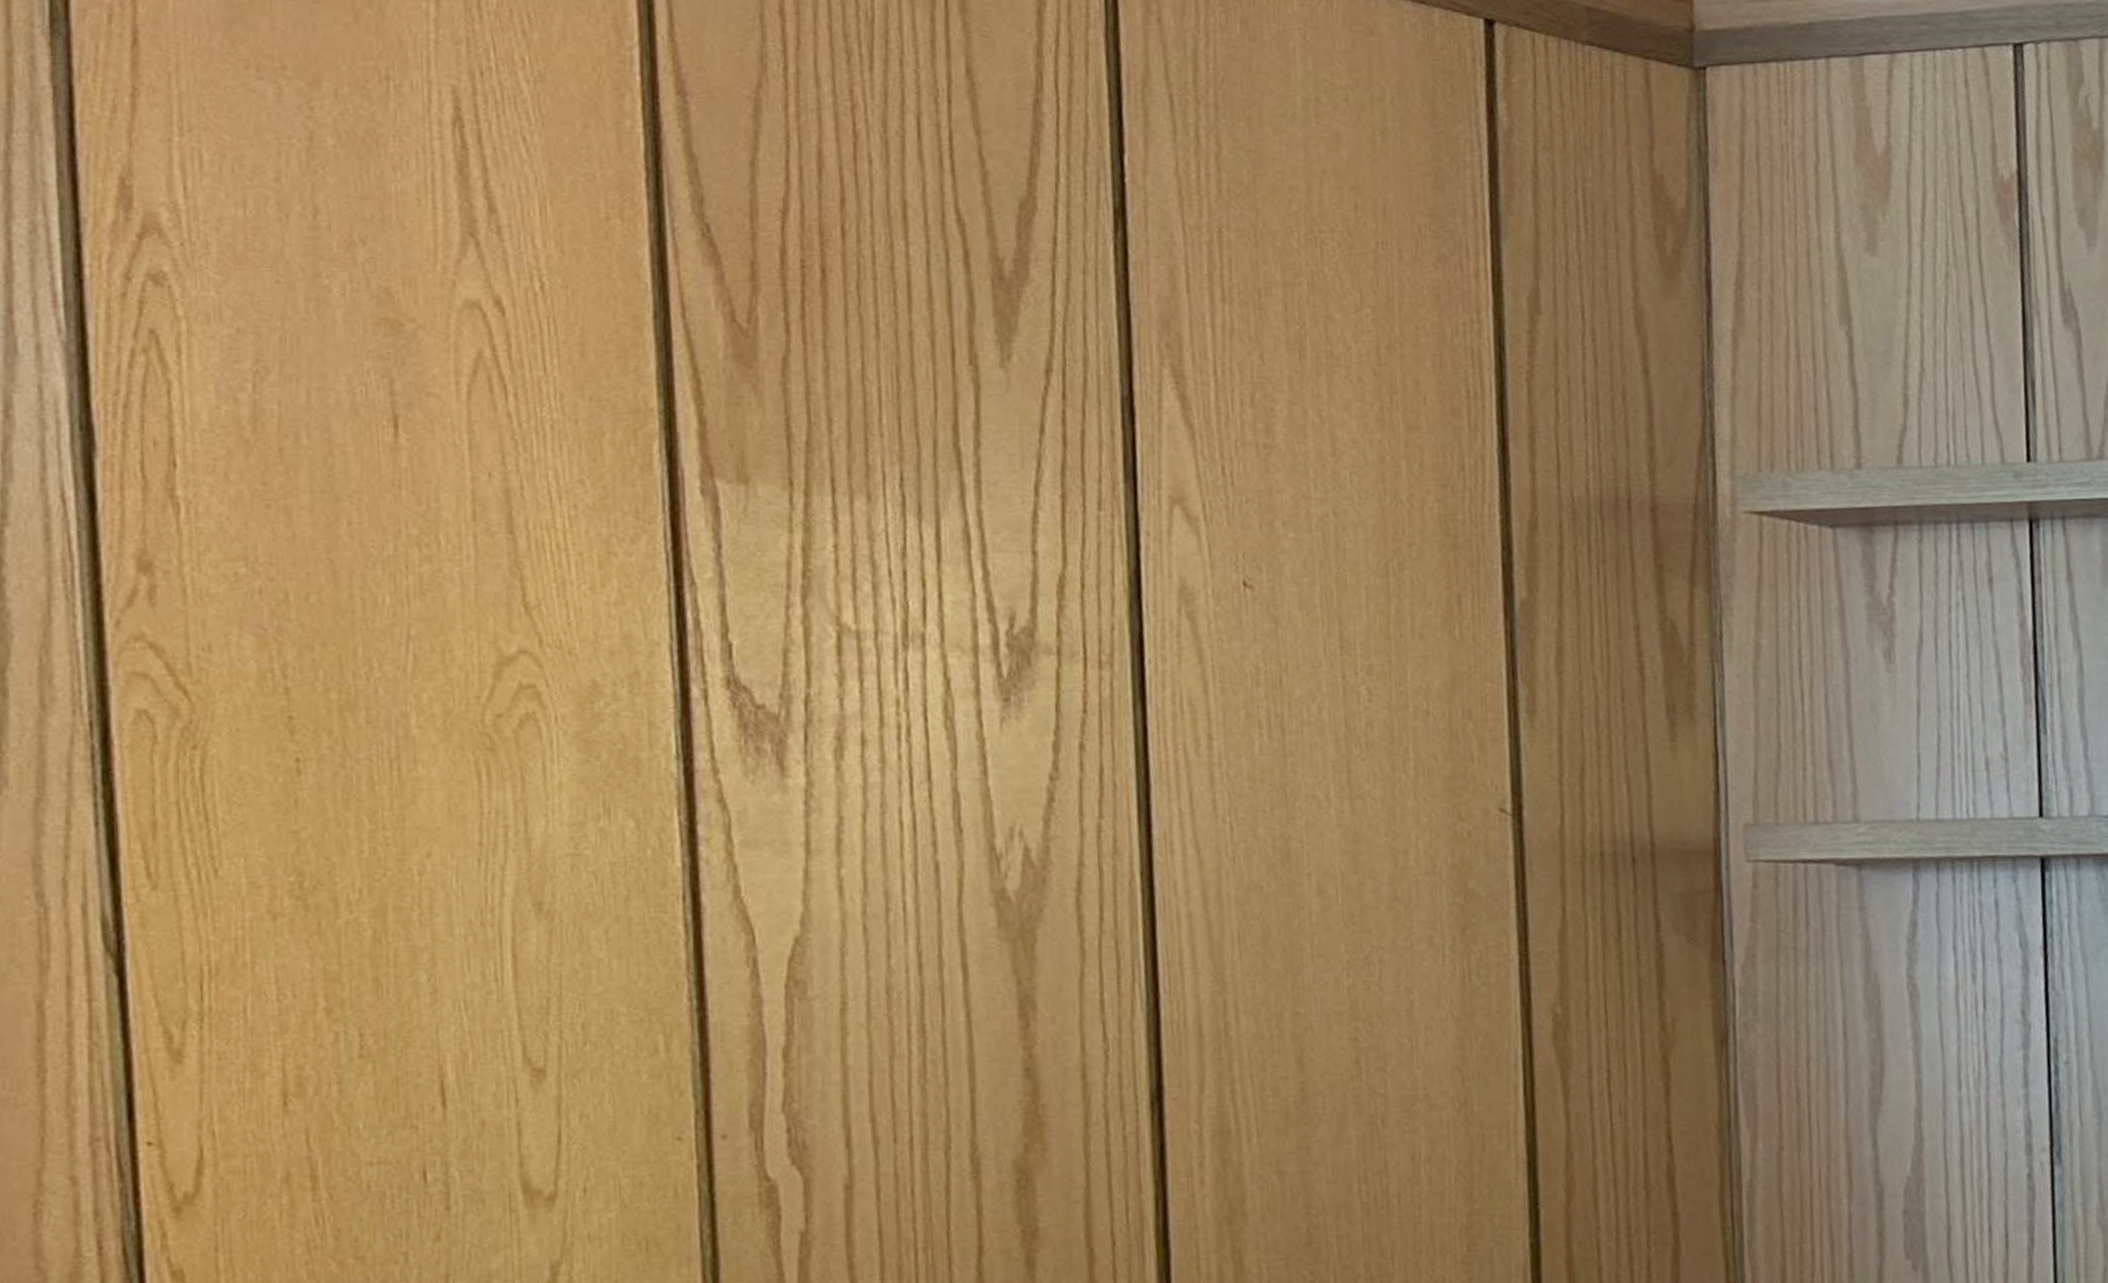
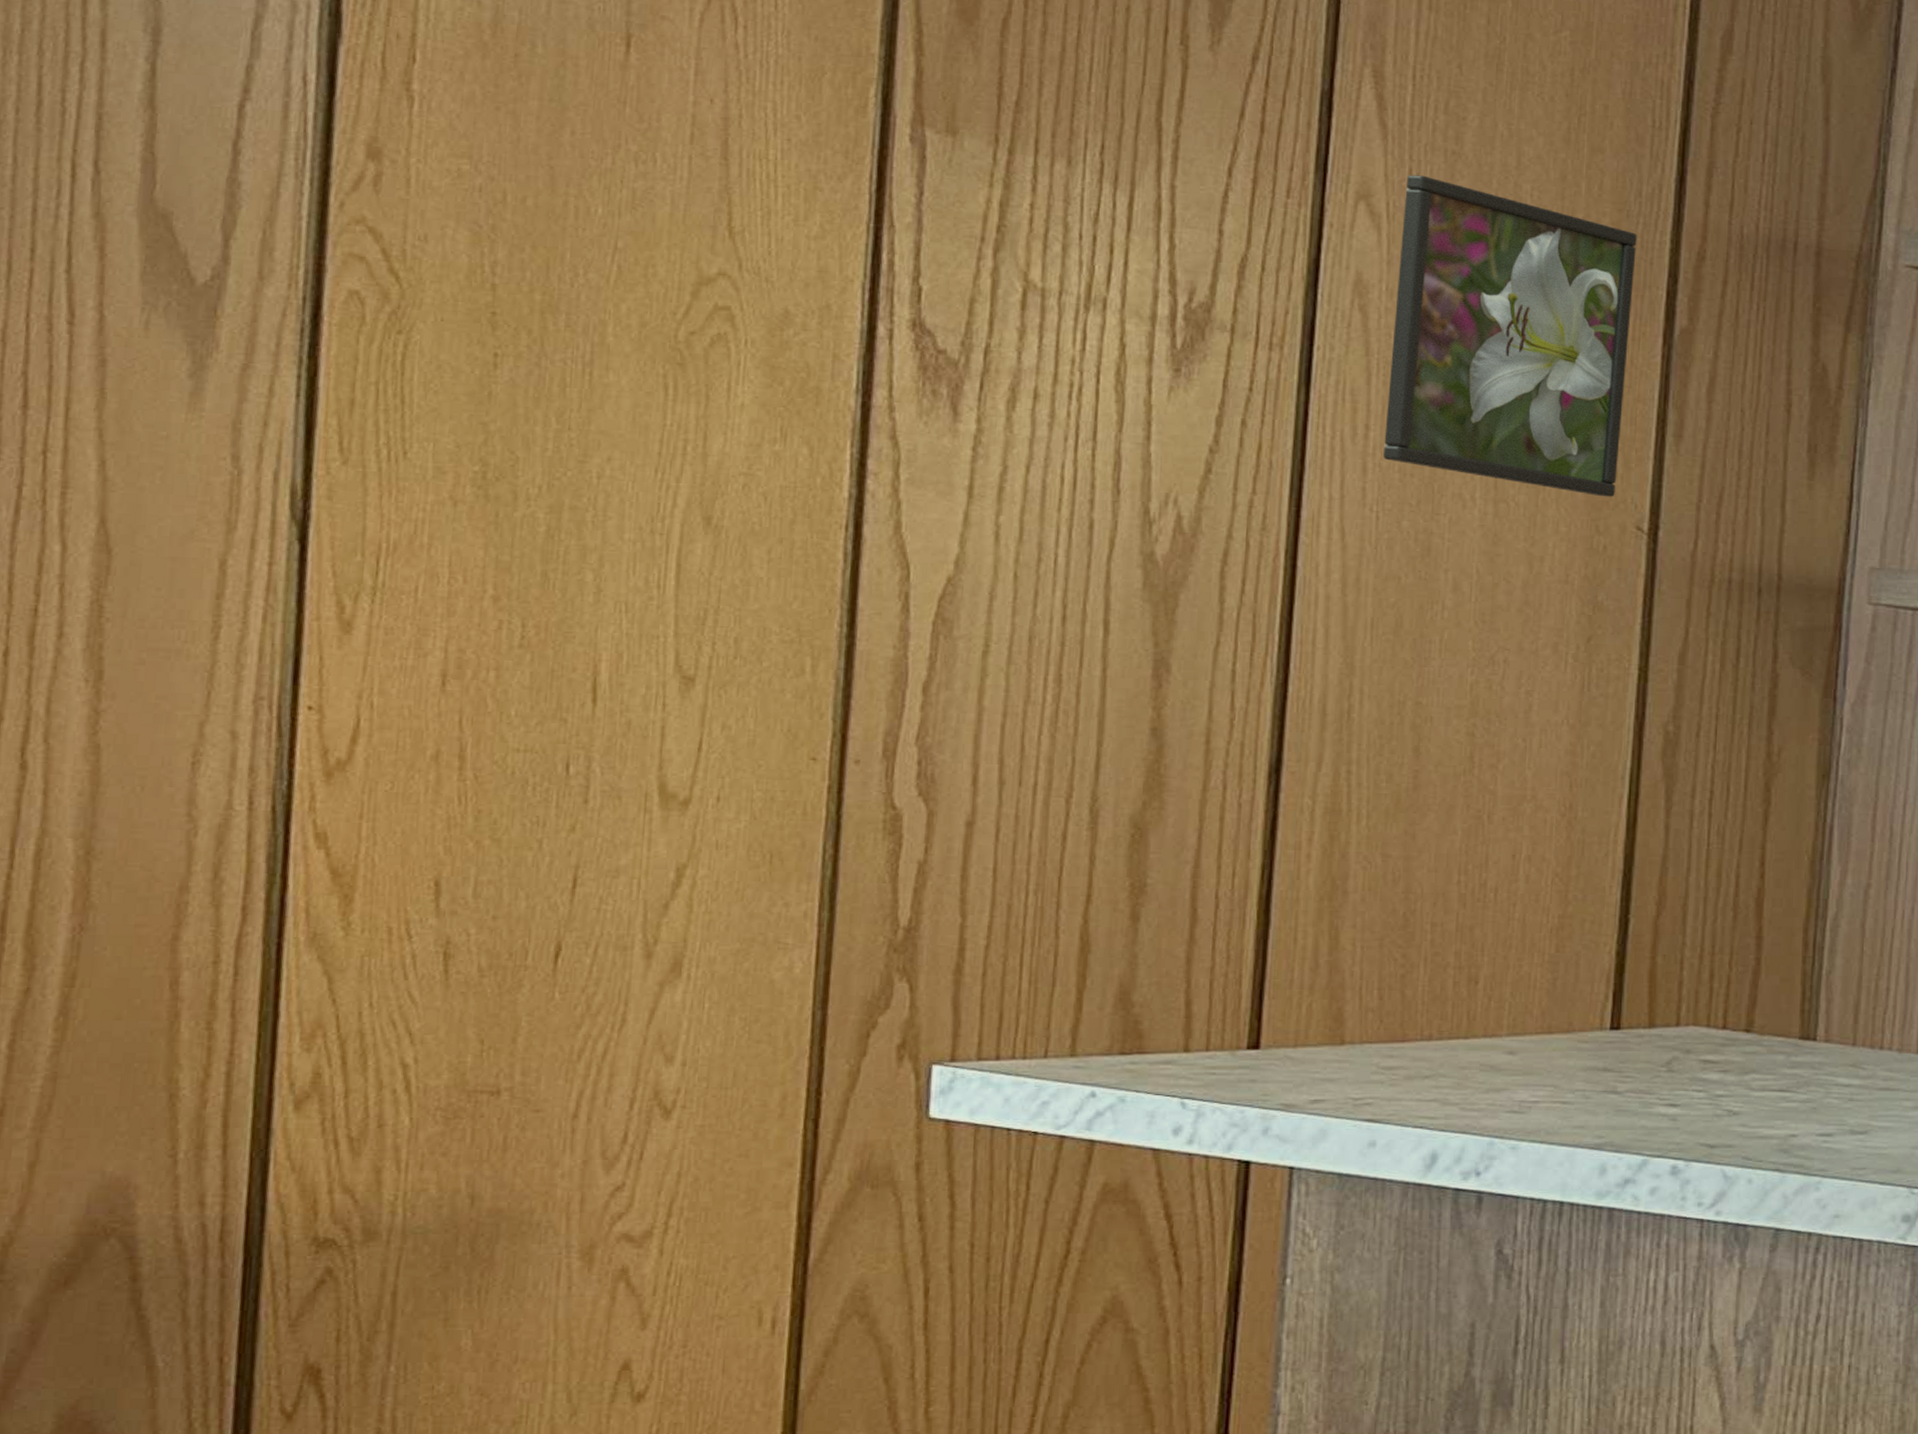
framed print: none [1220,472,1474,782] -> present [1383,174,1637,497]

